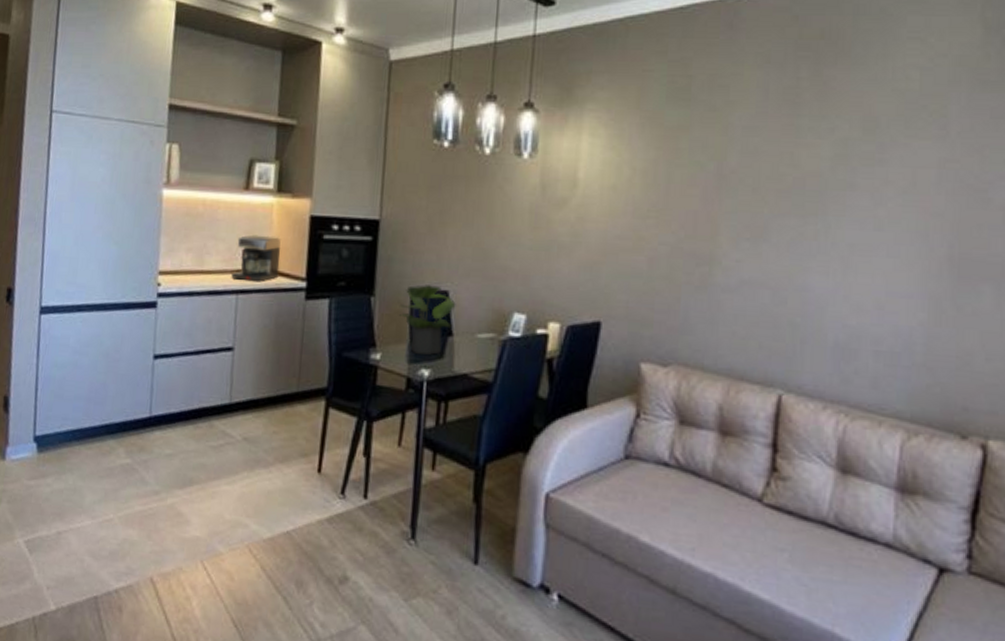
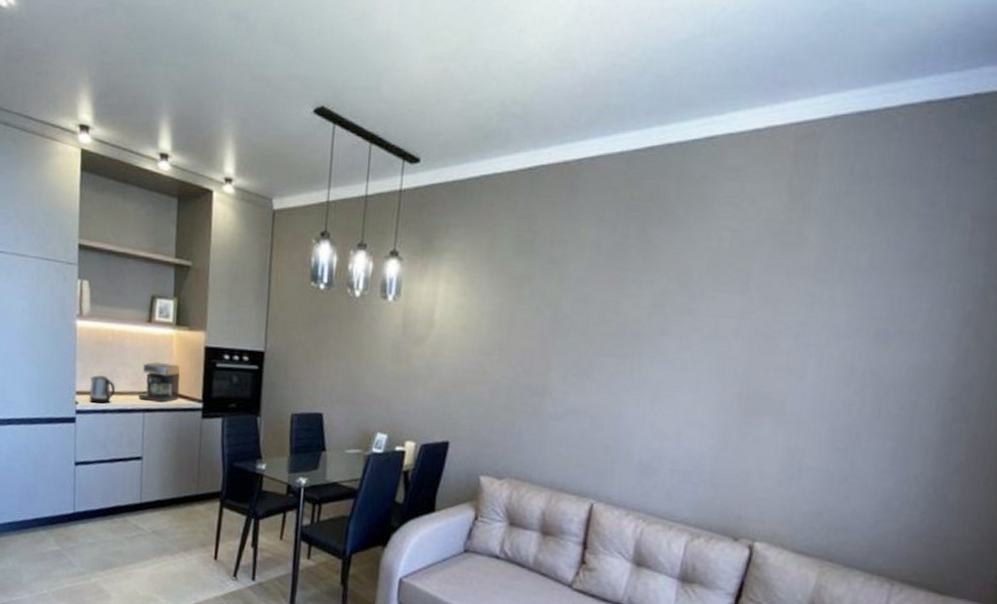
kettle: none [173,251,205,286] -> present [88,375,115,404]
potted plant: present [399,285,456,355] -> none [281,408,329,466]

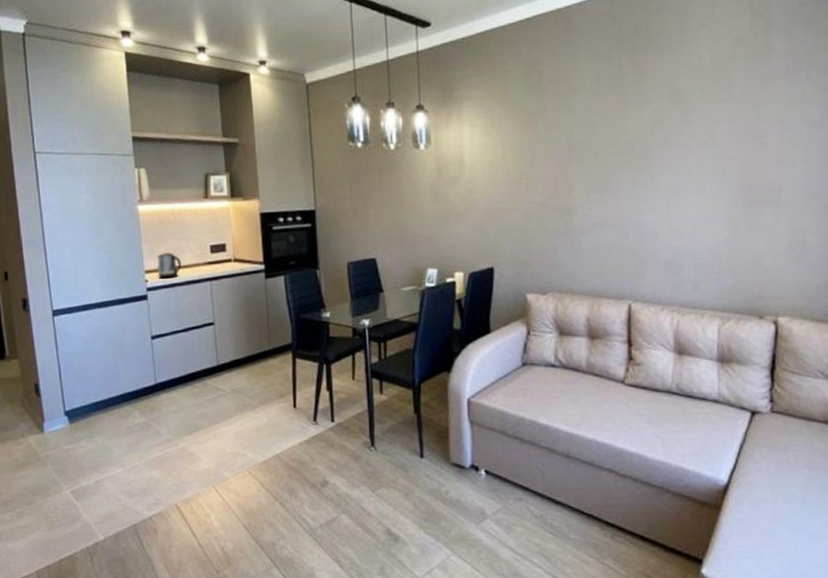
coffee maker: present [138,362,180,403] -> none [204,233,242,270]

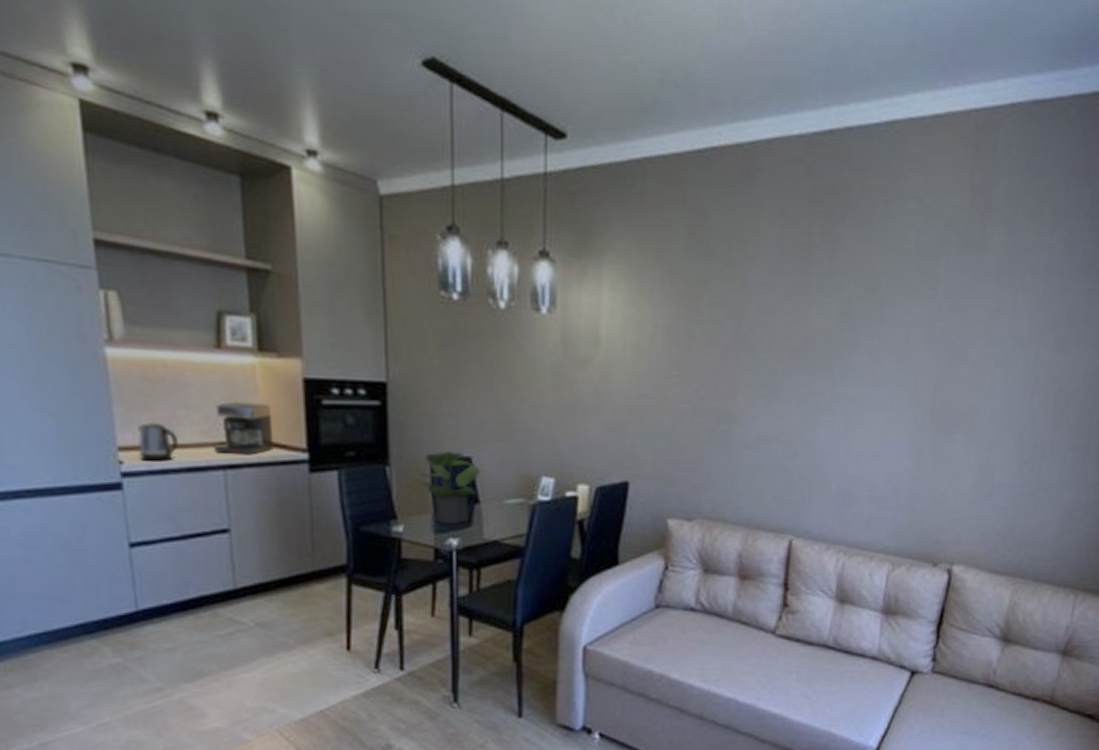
coffee maker: none [204,233,242,270] -> present [214,401,274,455]
potted plant: none [339,255,383,309] -> present [418,451,481,524]

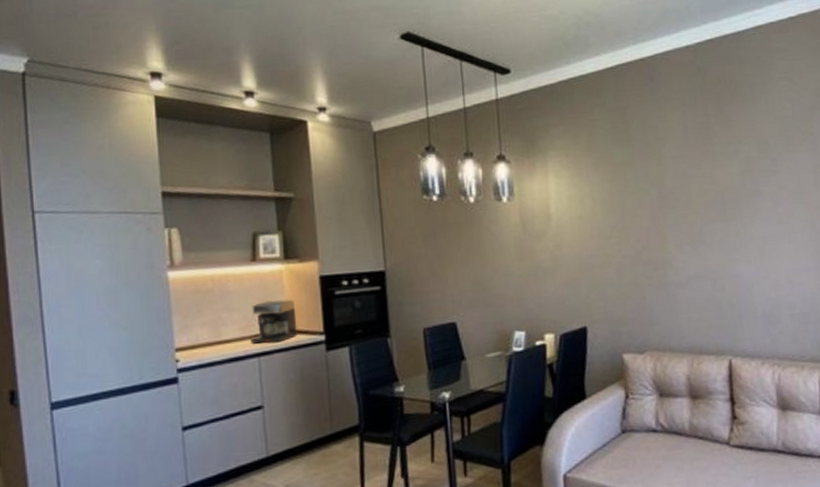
kettle: present [137,423,178,463] -> none [190,325,222,358]
potted plant: present [418,451,481,524] -> none [414,319,465,381]

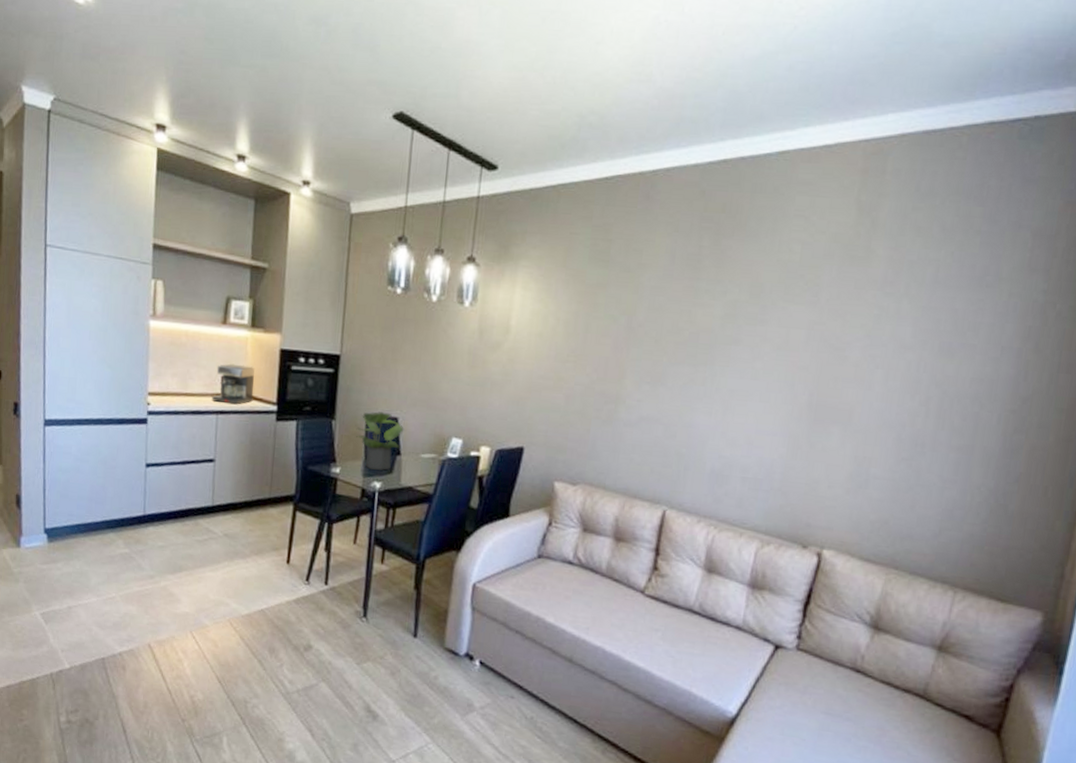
potted plant: none [414,319,465,381] -> present [356,412,404,471]

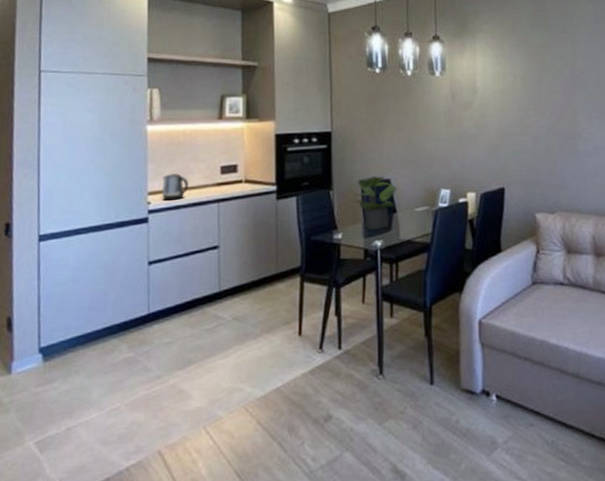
kettle: none [161,376,188,406] -> present [161,173,188,202]
coffee maker: present [212,363,255,405] -> none [212,153,253,191]

